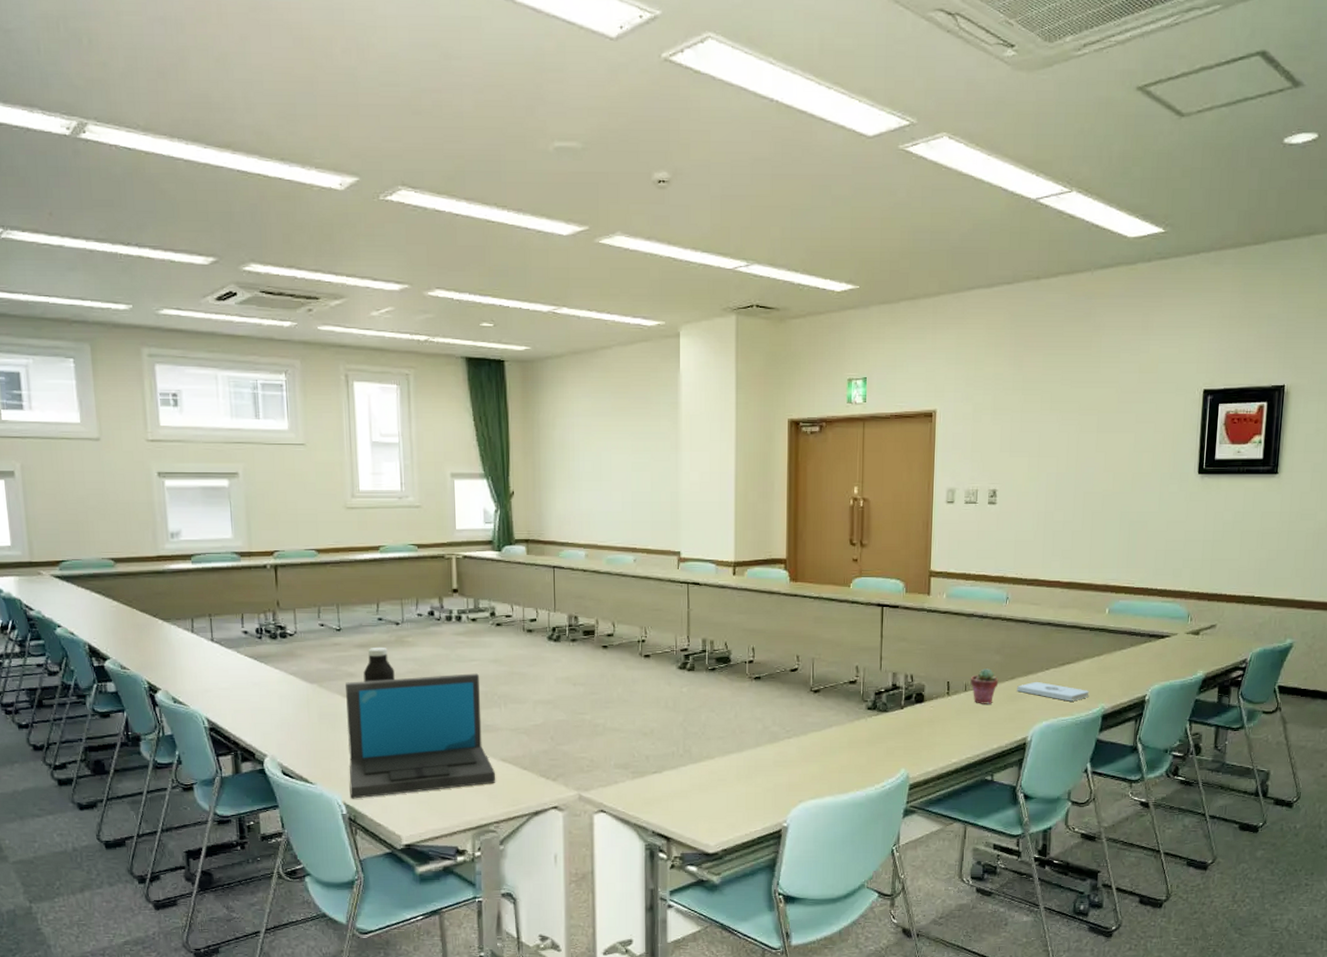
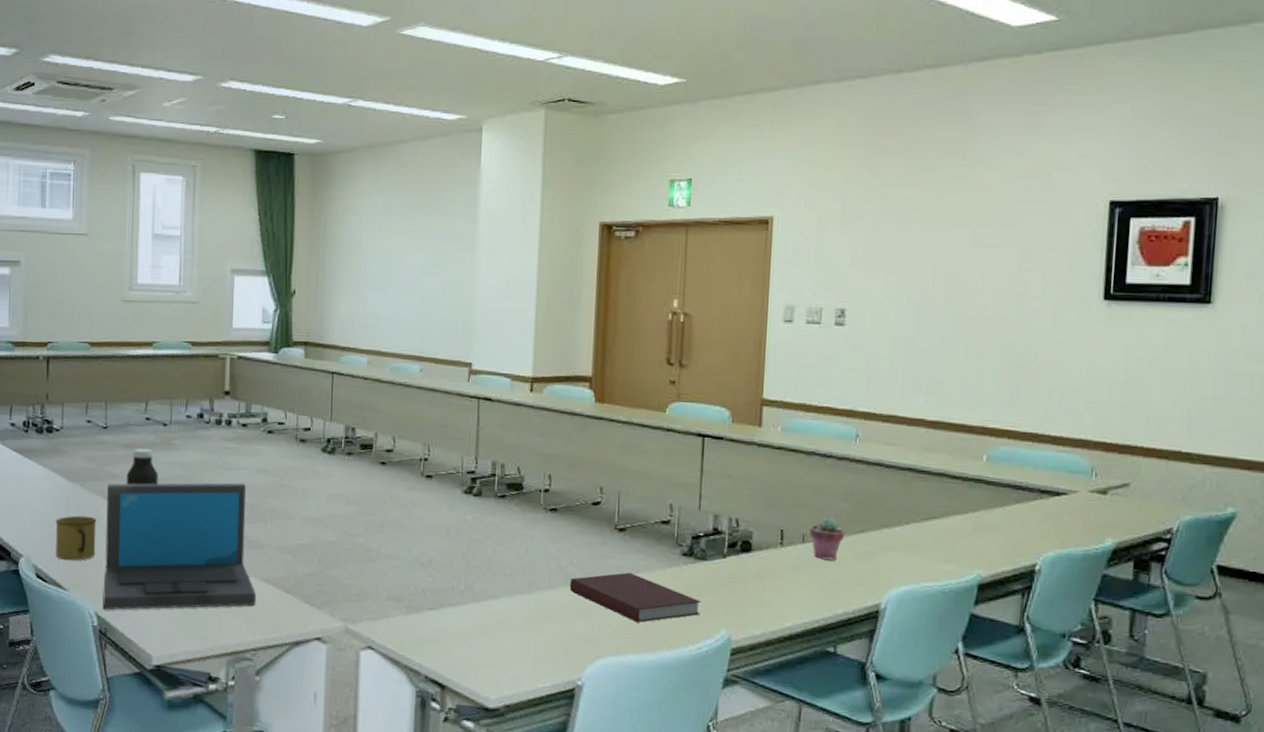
mug: none [297,714,339,757] -> present [55,515,97,561]
notebook: none [774,727,884,769] -> present [569,572,701,623]
notepad: present [1017,682,1090,702] -> none [868,538,962,565]

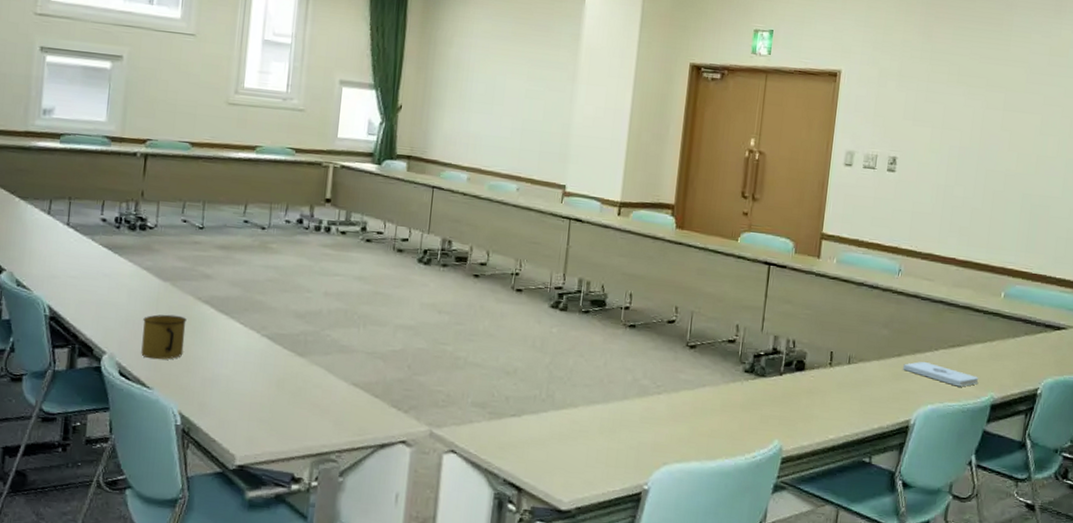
laptop: present [102,482,257,610] -> none [187,284,345,410]
water bottle: present [126,448,158,485] -> none [219,250,254,288]
notebook: present [569,572,701,623] -> none [642,386,759,432]
potted succulent: present [809,517,845,561] -> none [854,342,885,381]
notepad: none [868,538,962,565] -> present [903,361,979,387]

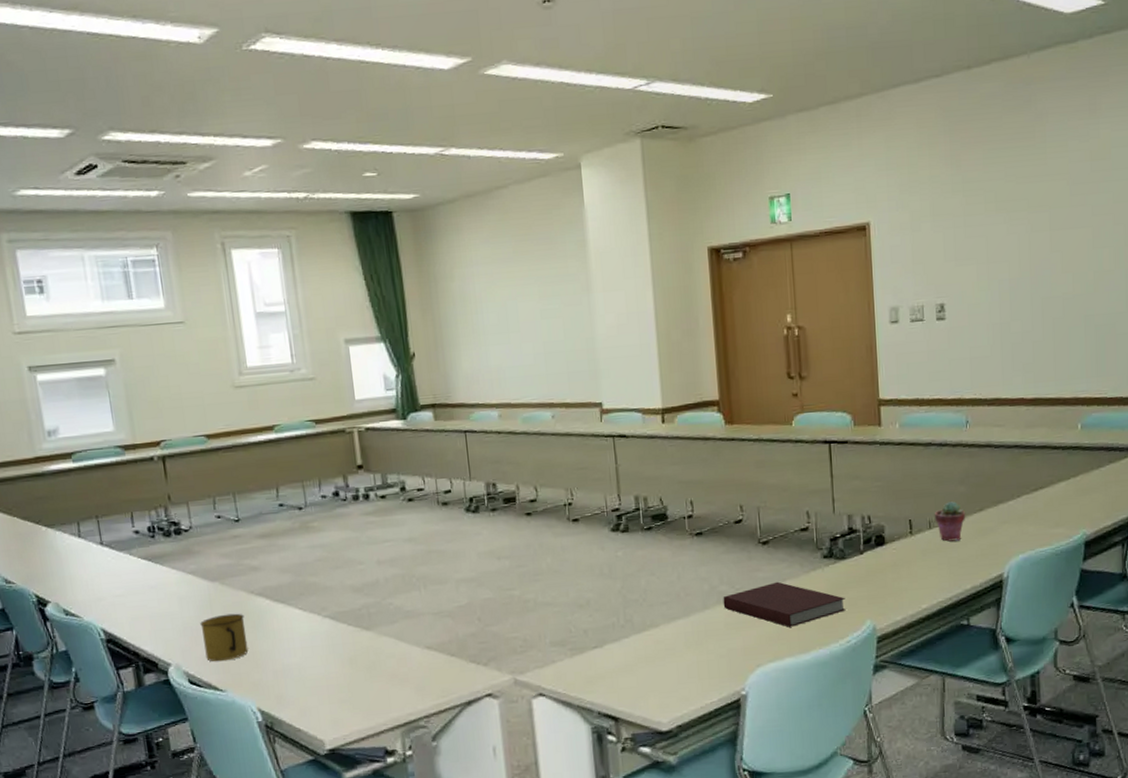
notebook: none [642,386,759,432] -> present [723,581,846,627]
potted succulent: none [854,342,885,381] -> present [934,501,966,542]
notepad: present [903,361,979,387] -> none [987,511,1068,530]

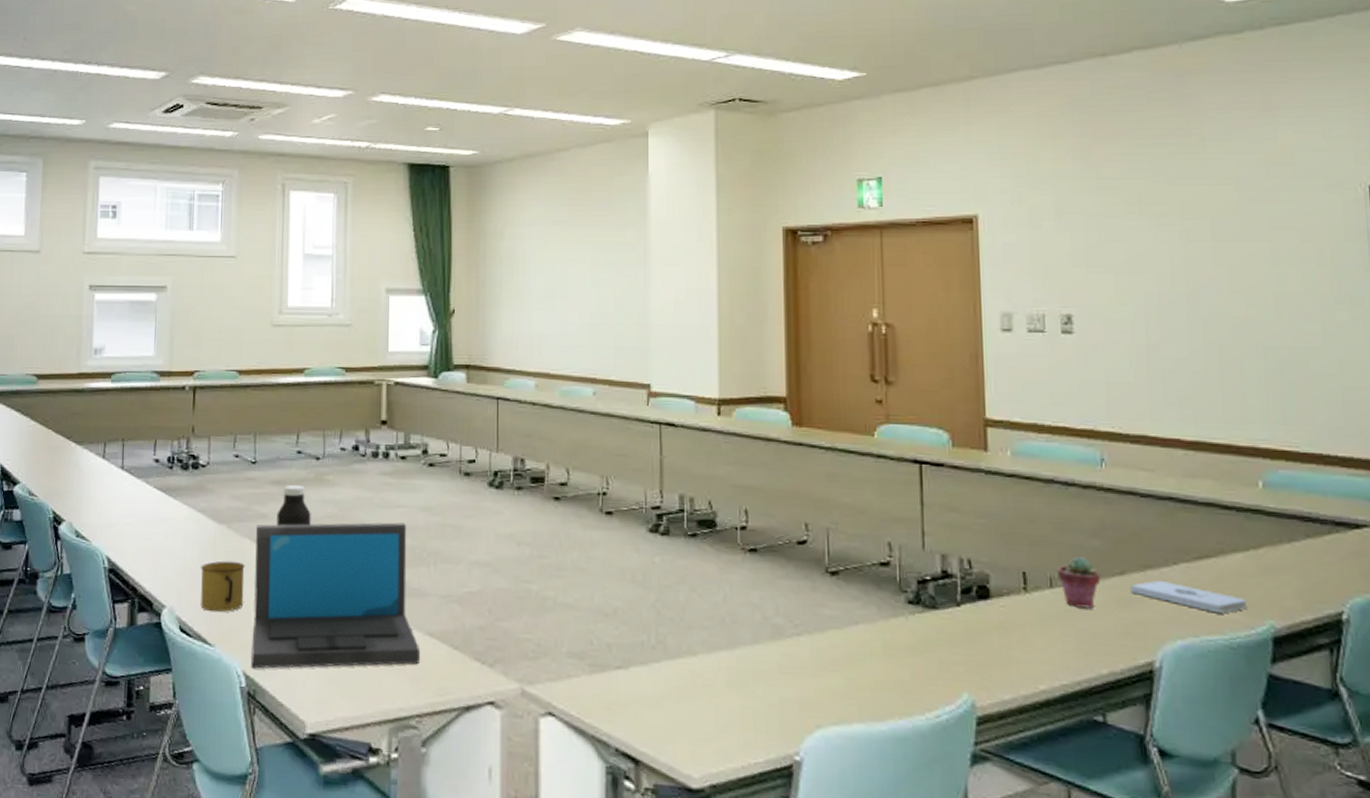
laptop: none [249,555,422,704] -> present [251,522,421,669]
water bottle: none [267,535,303,575] -> present [276,484,311,526]
notebook: present [723,581,846,627] -> none [777,623,936,685]
notepad: none [987,511,1068,530] -> present [1130,581,1248,614]

